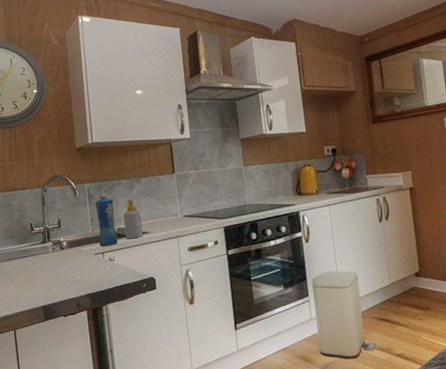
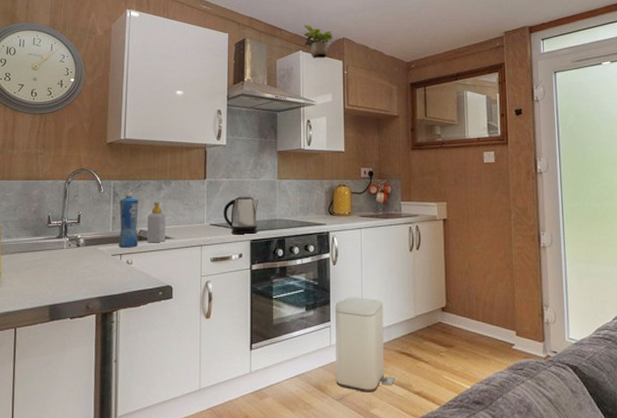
kettle: none [195,185,229,224] -> present [223,196,258,235]
potted plant: none [253,10,283,44] -> present [303,25,333,59]

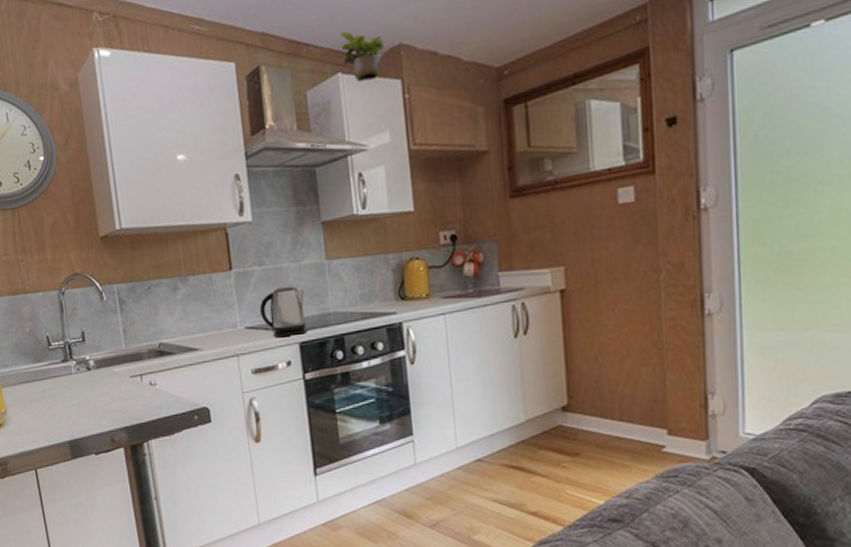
squeeze bottle: present [118,189,139,249] -> none [128,293,161,368]
soap bottle: present [147,202,166,243] -> none [165,306,192,358]
pedal bin: present [335,297,395,393] -> none [417,402,502,516]

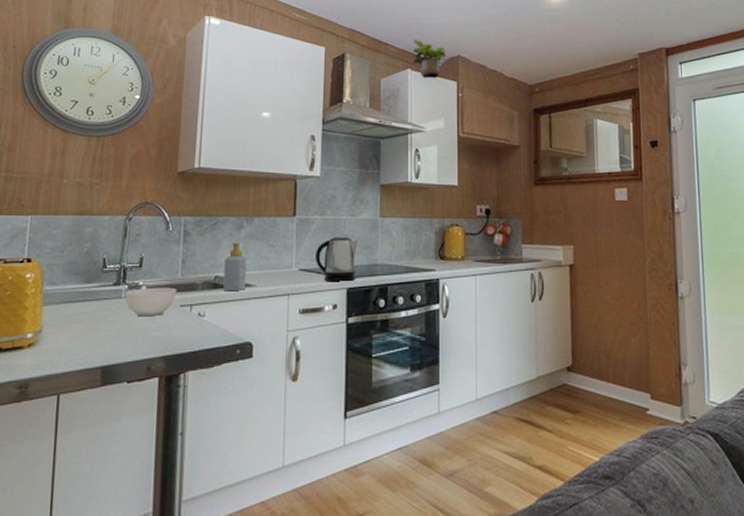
soup bowl: none [74,359,124,391] -> present [124,287,177,317]
soap bottle: none [165,306,192,358] -> present [223,243,247,292]

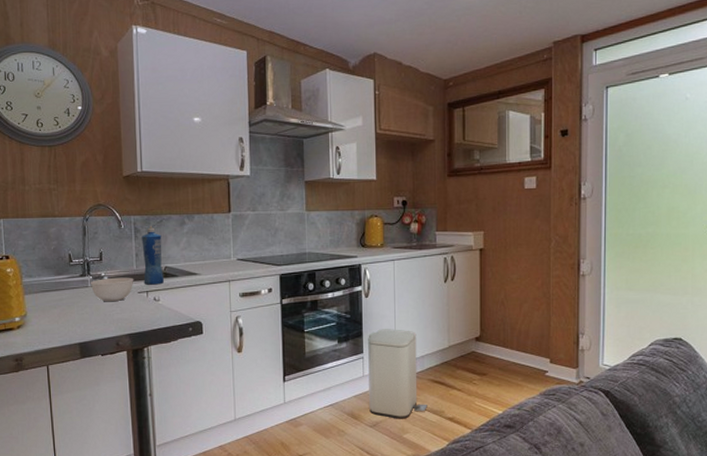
squeeze bottle: none [188,227,215,299] -> present [142,225,165,286]
soap bottle: present [223,243,247,292] -> none [172,237,192,280]
kettle: present [315,236,357,282] -> none [250,229,287,270]
potted plant: present [412,40,446,79] -> none [330,39,362,78]
pedal bin: none [445,355,513,467] -> present [368,329,427,419]

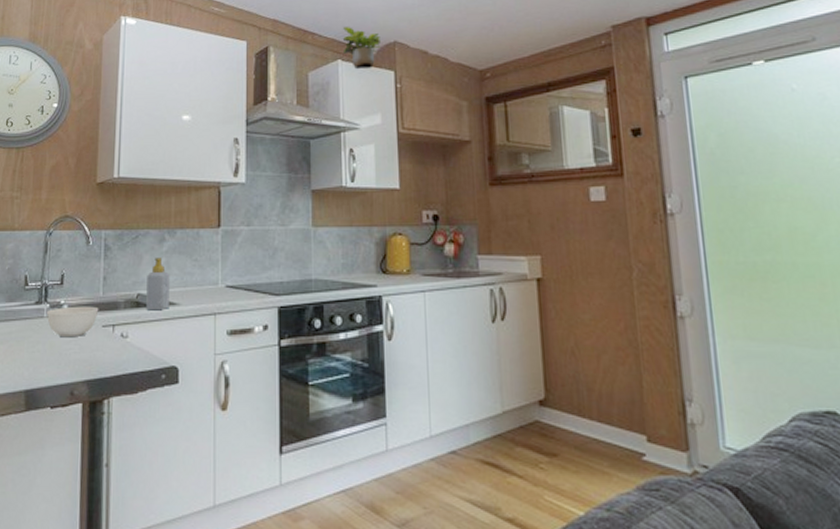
squeeze bottle: present [142,225,165,286] -> none [110,241,136,318]
soap bottle: none [172,237,192,280] -> present [146,257,170,311]
potted plant: none [330,39,362,78] -> present [342,27,381,70]
pedal bin: present [368,329,427,419] -> none [392,384,477,517]

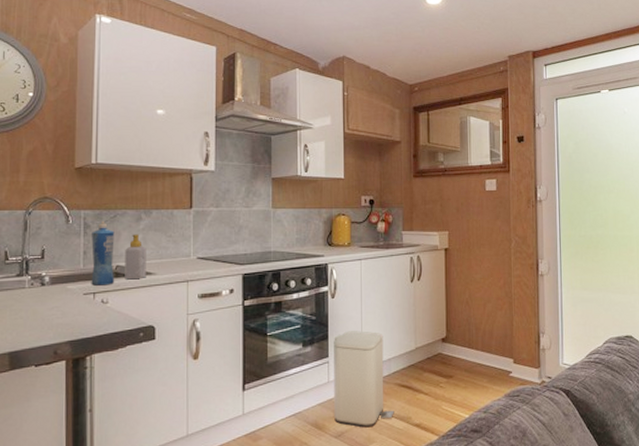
soup bowl: present [46,306,99,338] -> none [27,277,80,305]
squeeze bottle: none [110,241,136,318] -> present [91,220,115,287]
potted plant: present [342,27,381,70] -> none [300,41,332,78]
pedal bin: none [392,384,477,517] -> present [334,331,394,428]

